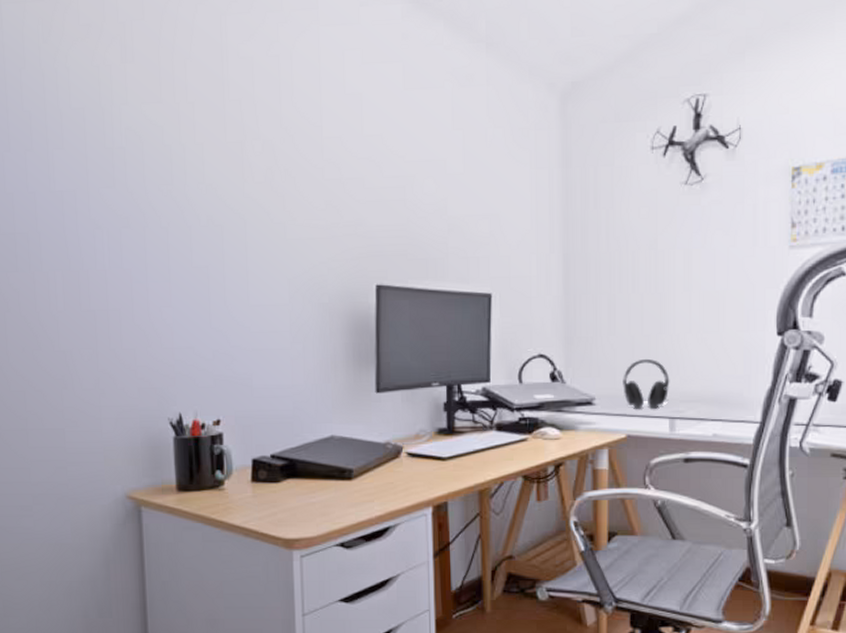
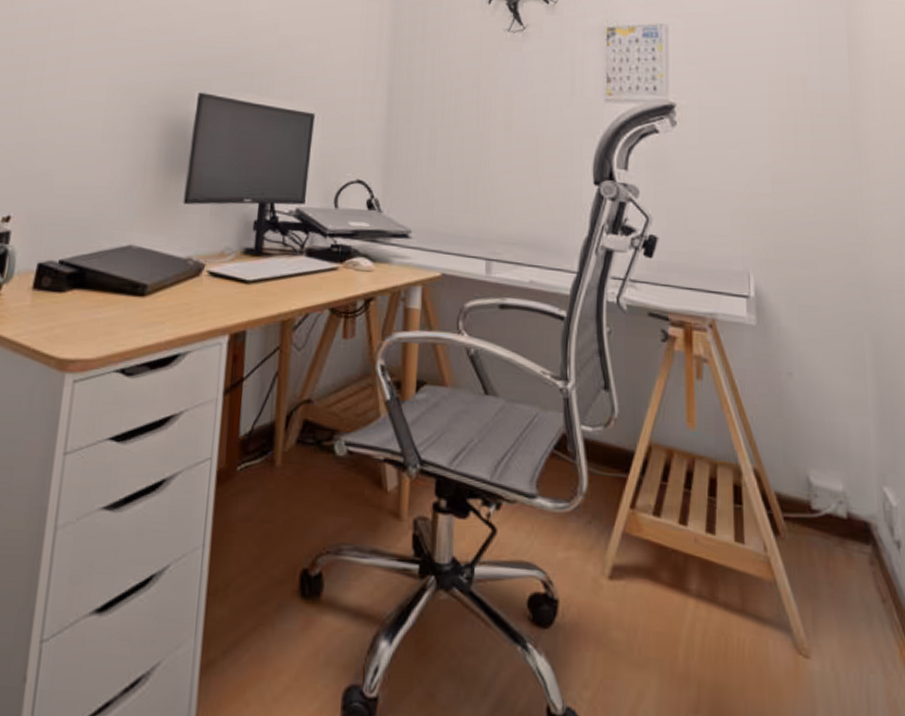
headphones: present [623,358,670,409] -> none [440,195,488,248]

